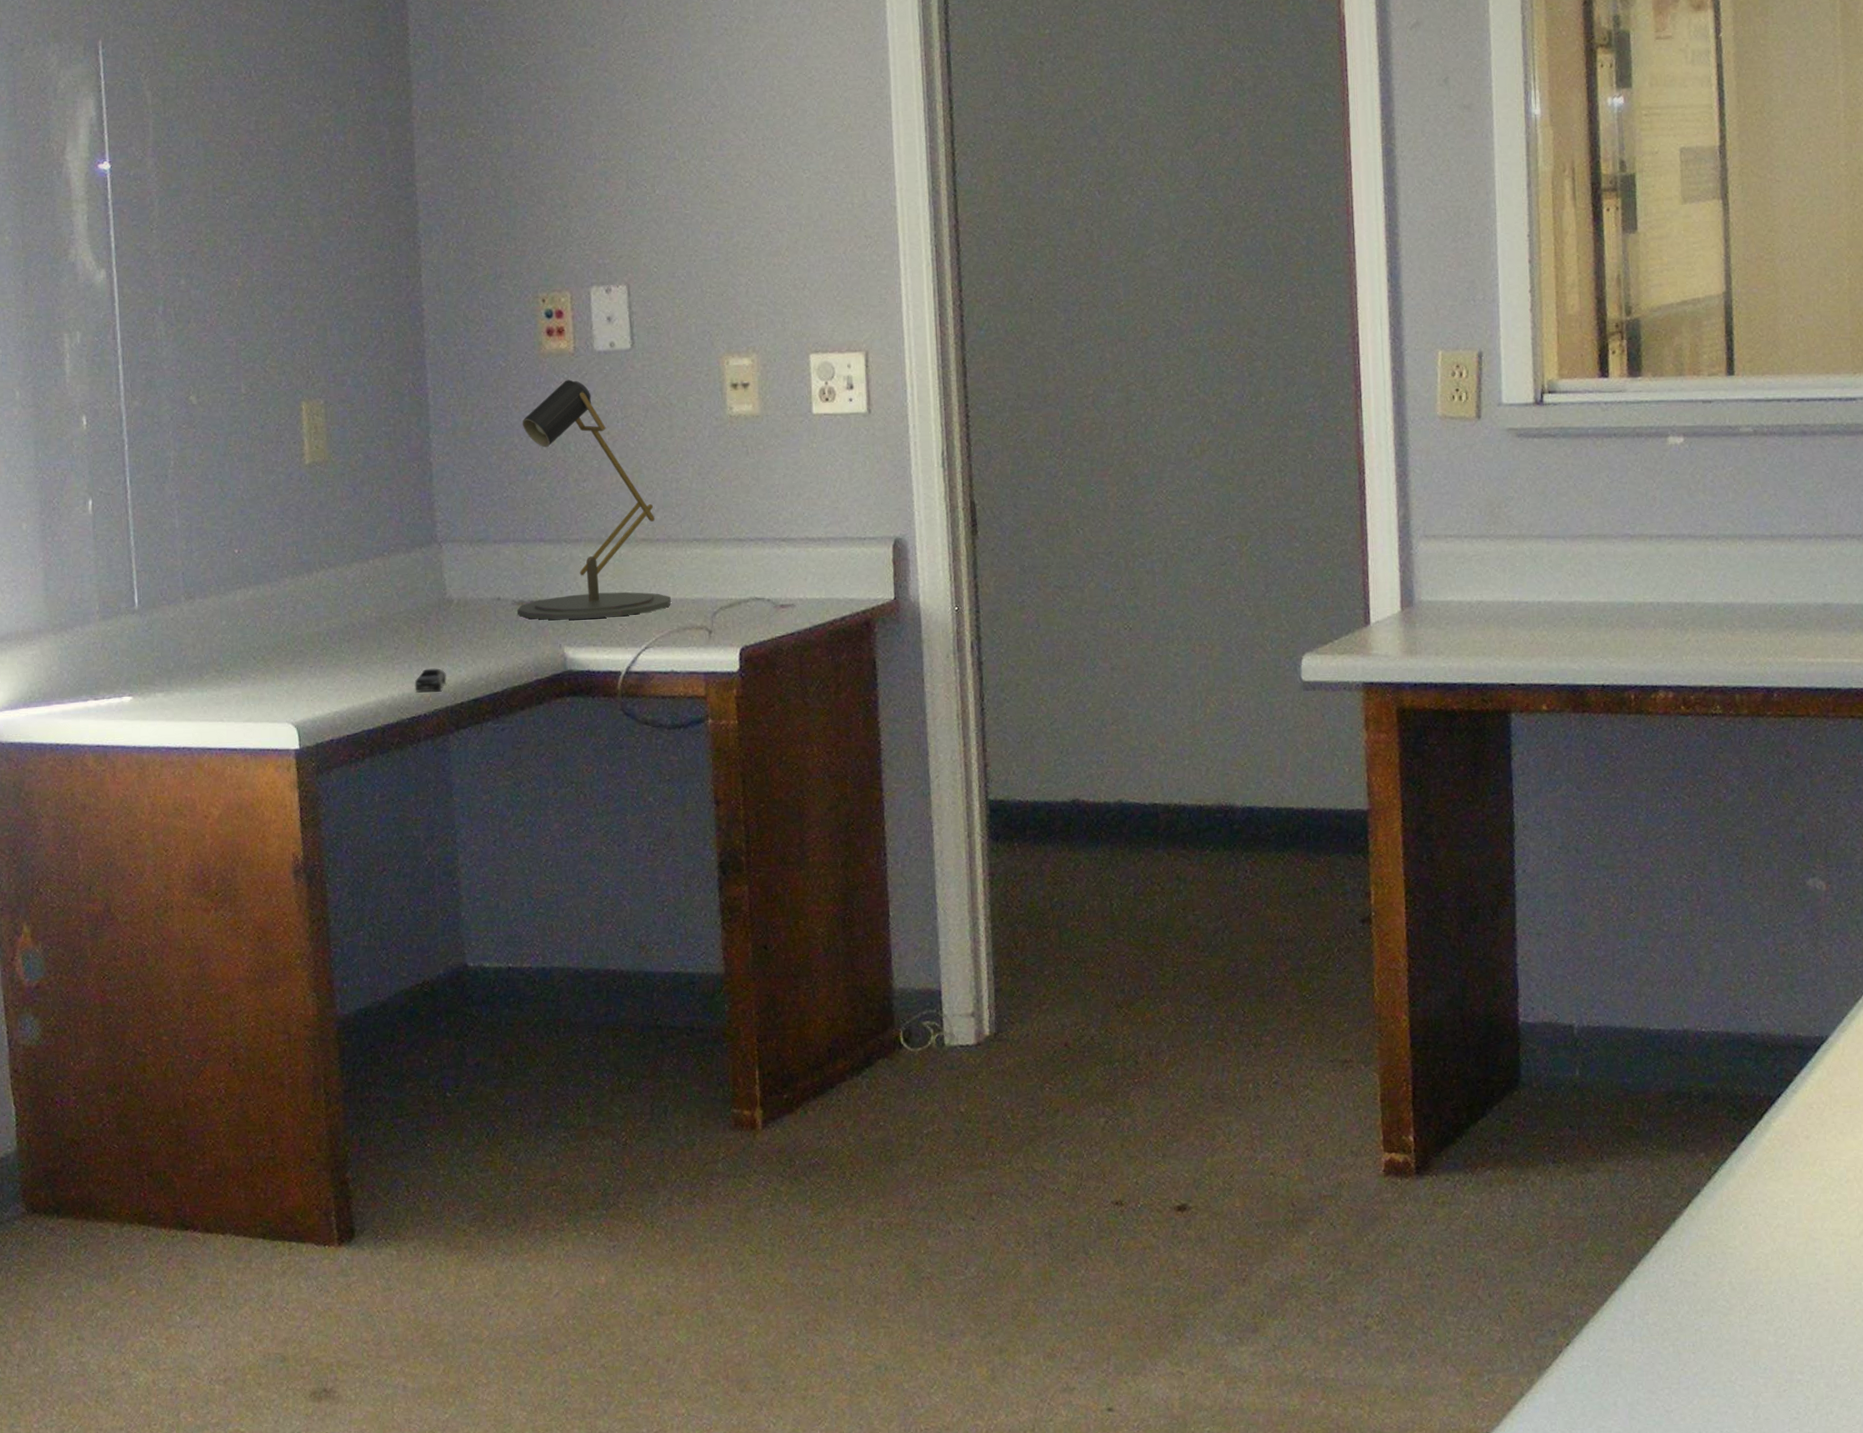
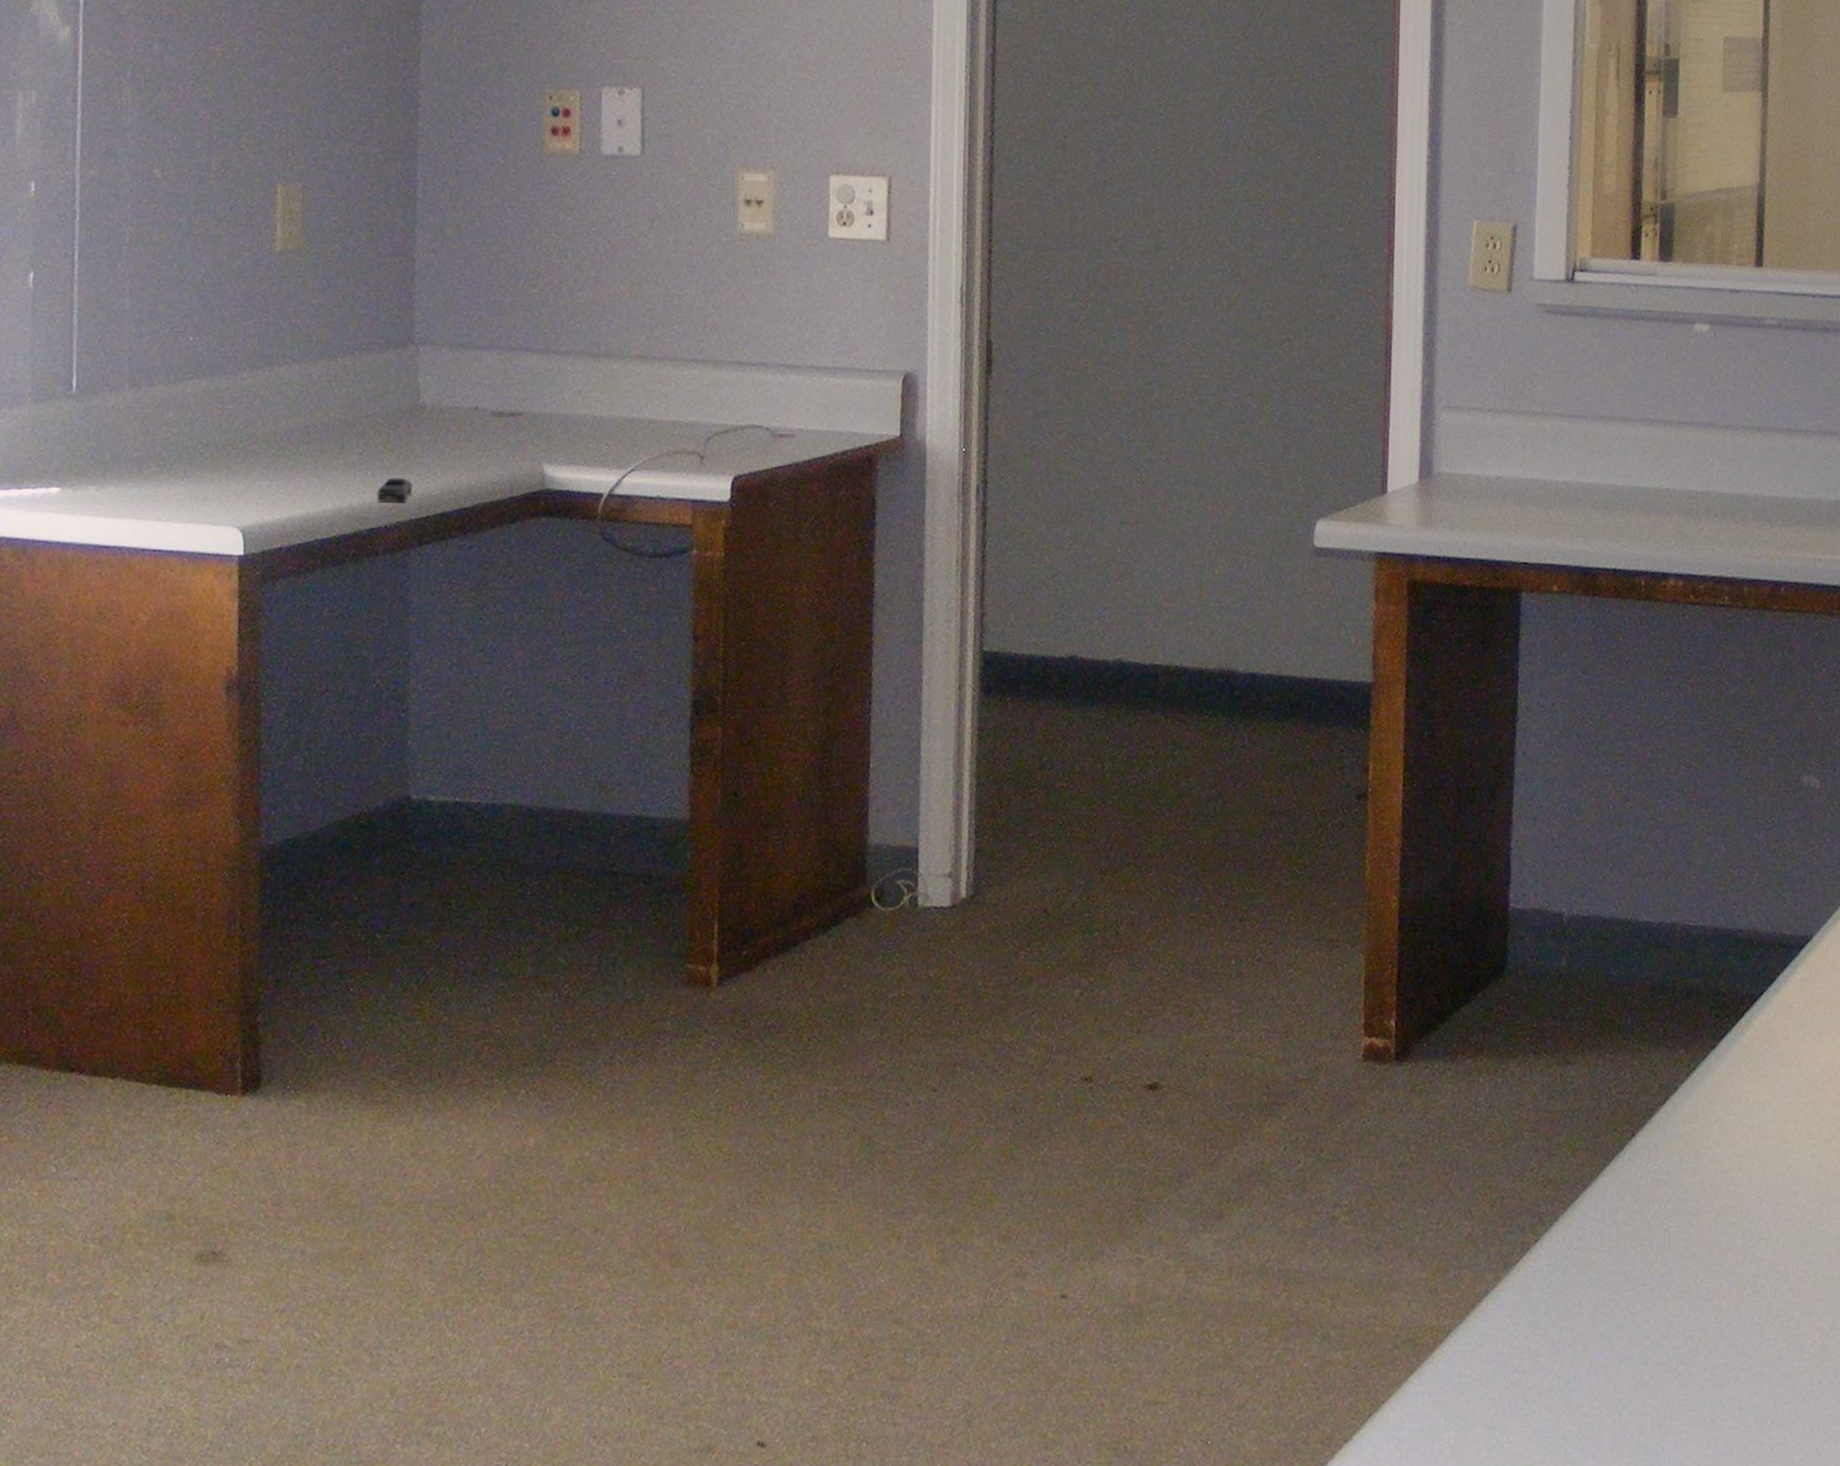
desk lamp: present [517,379,671,620] -> none [496,182,663,436]

